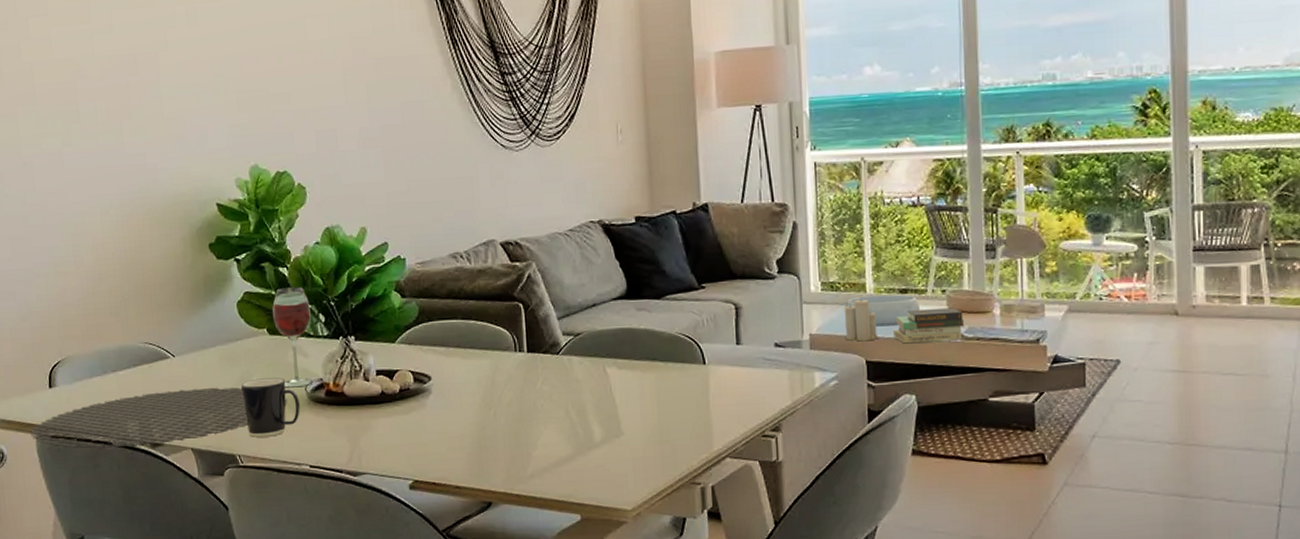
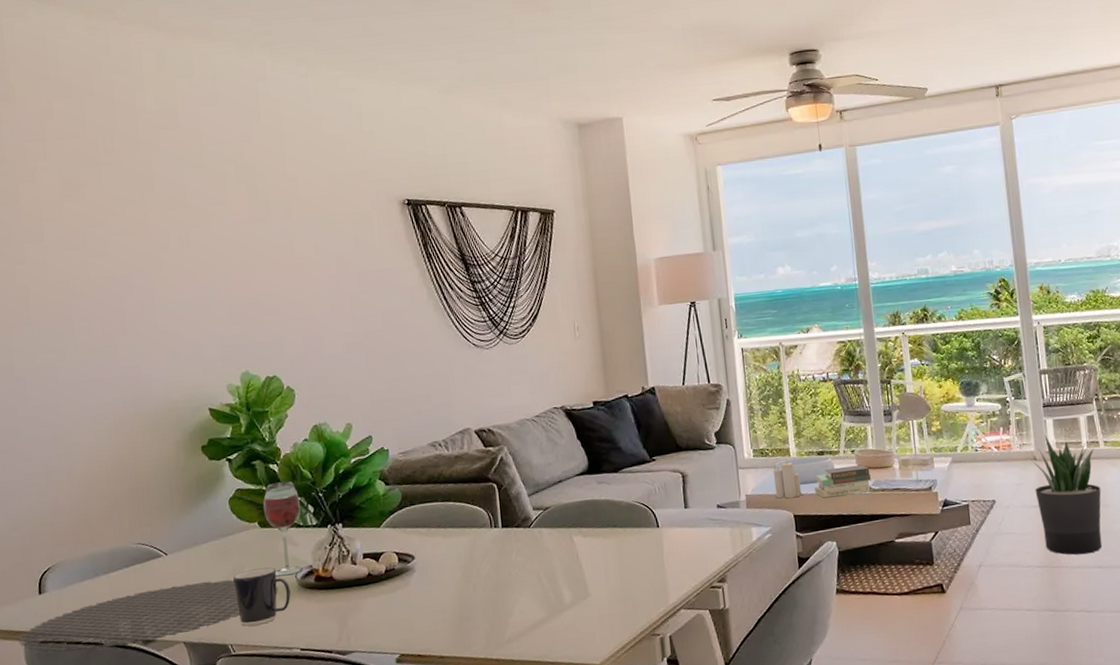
planter: none [1172,285,1261,433] -> present [1032,435,1103,555]

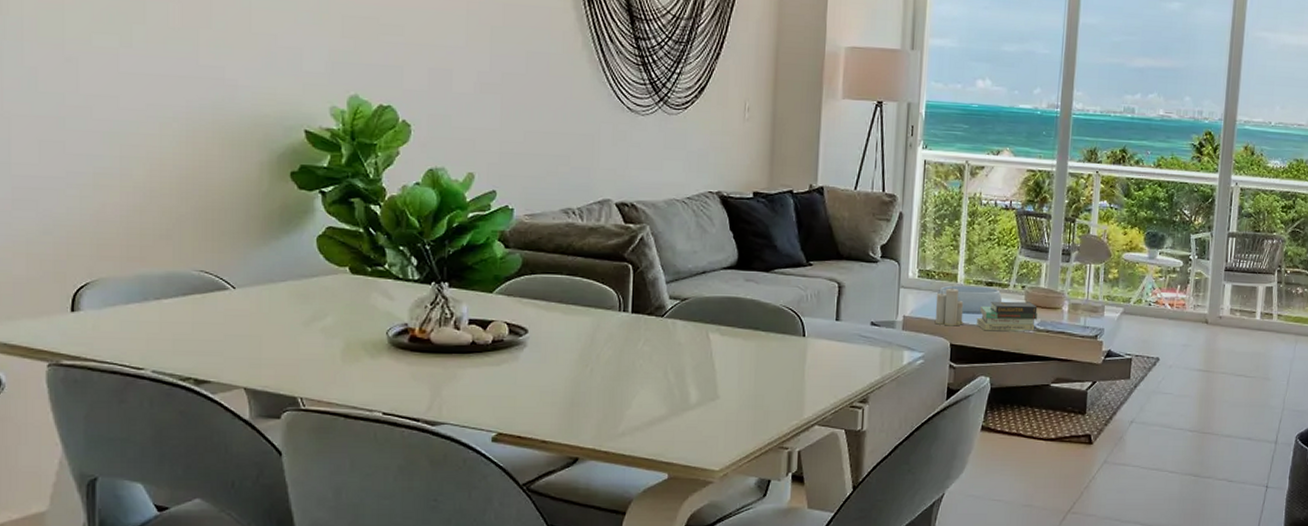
place mat: present [19,579,279,652] -> none [40,323,365,383]
mug: present [233,567,291,626] -> none [312,318,378,380]
wineglass: present [263,481,303,577] -> none [358,226,402,331]
planter: present [1032,435,1103,555] -> none [1200,299,1267,425]

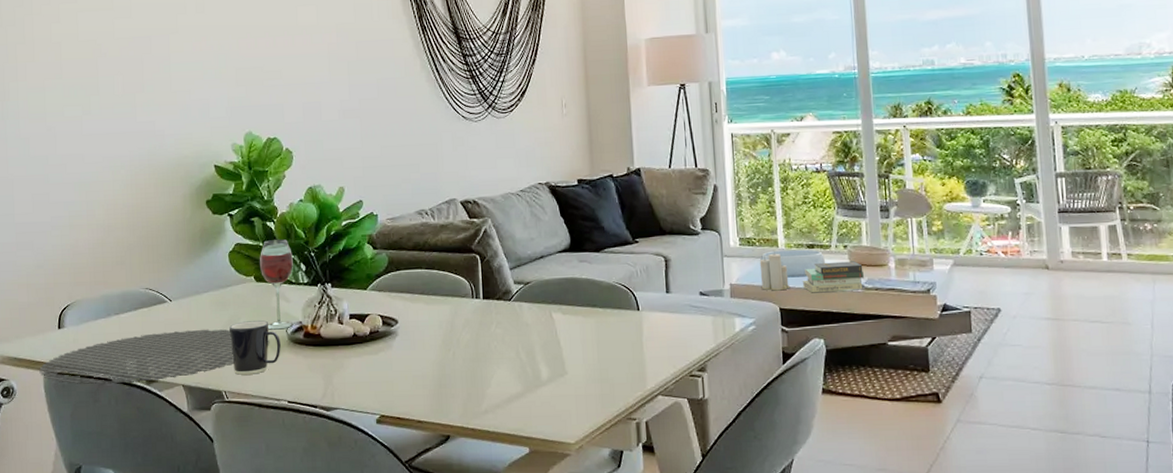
place mat: none [40,323,365,383] -> present [39,329,270,385]
mug: none [312,318,378,380] -> present [229,320,281,375]
wineglass: none [358,226,402,331] -> present [260,239,294,330]

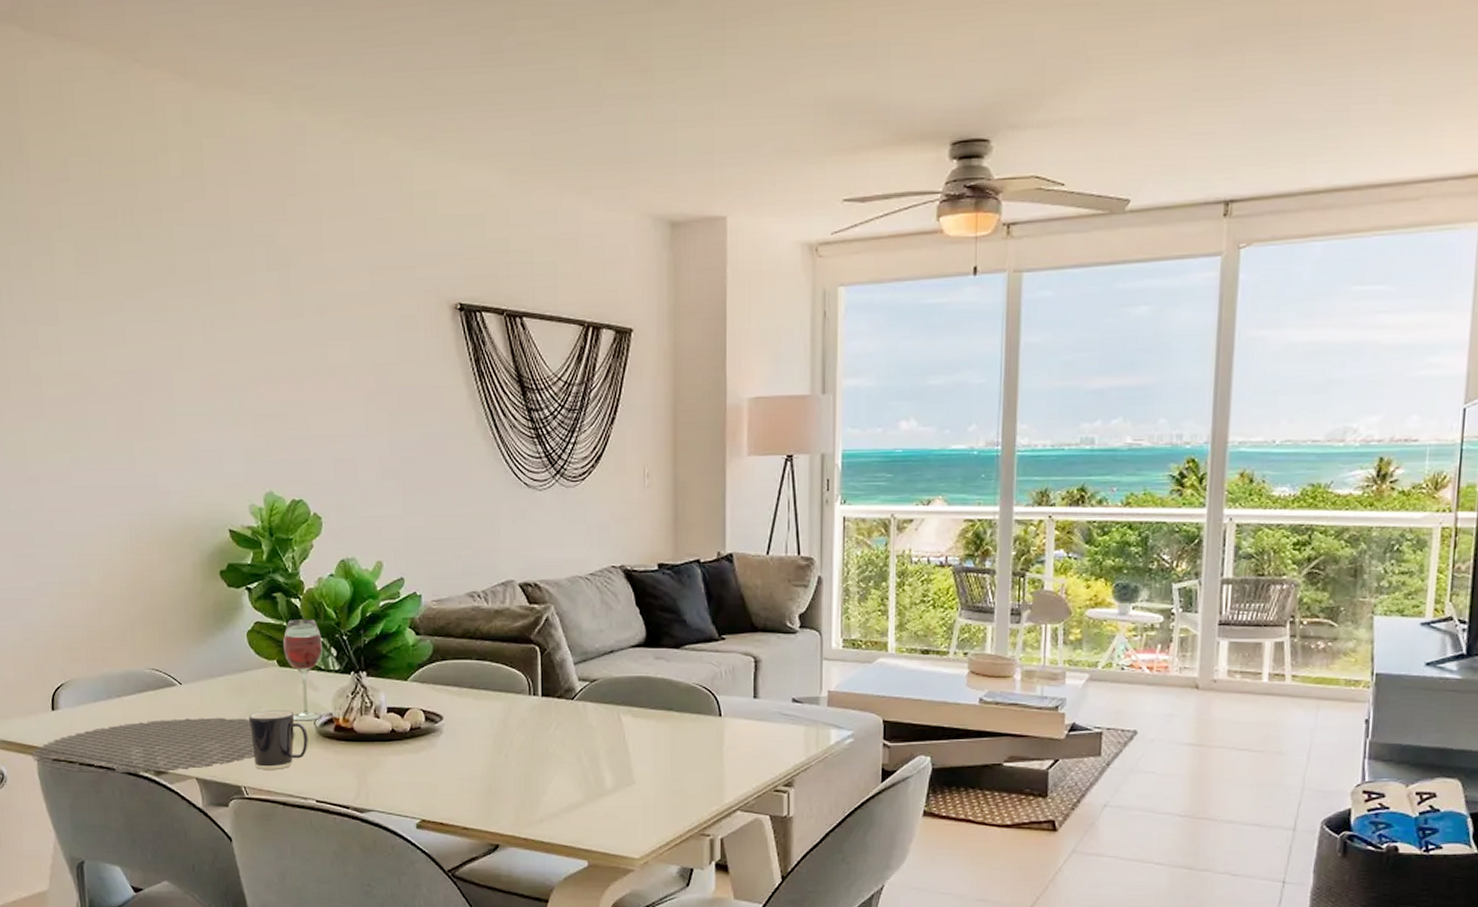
candle: present [759,250,791,291] -> none [864,655,898,701]
bowl: present [760,249,825,277] -> none [865,655,940,686]
books: present [802,261,864,293] -> none [911,670,984,705]

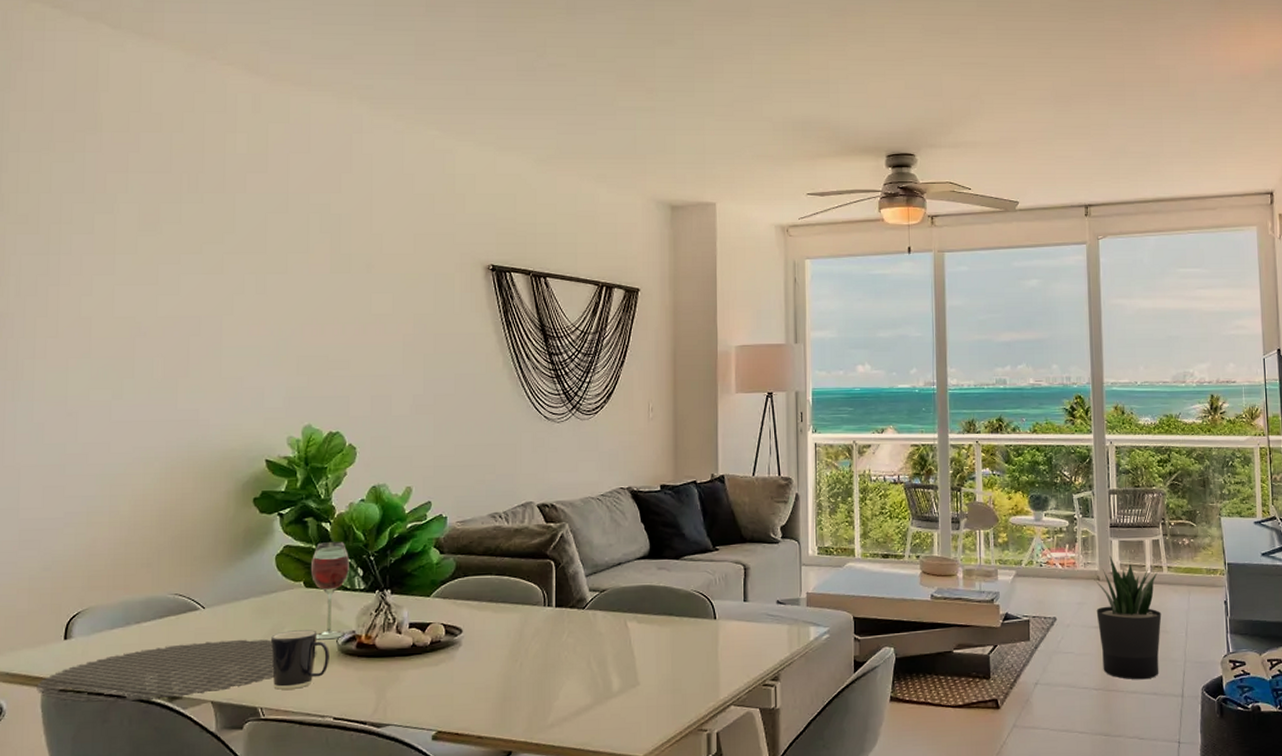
planter: none [1190,659,1278,808] -> present [1095,556,1162,680]

